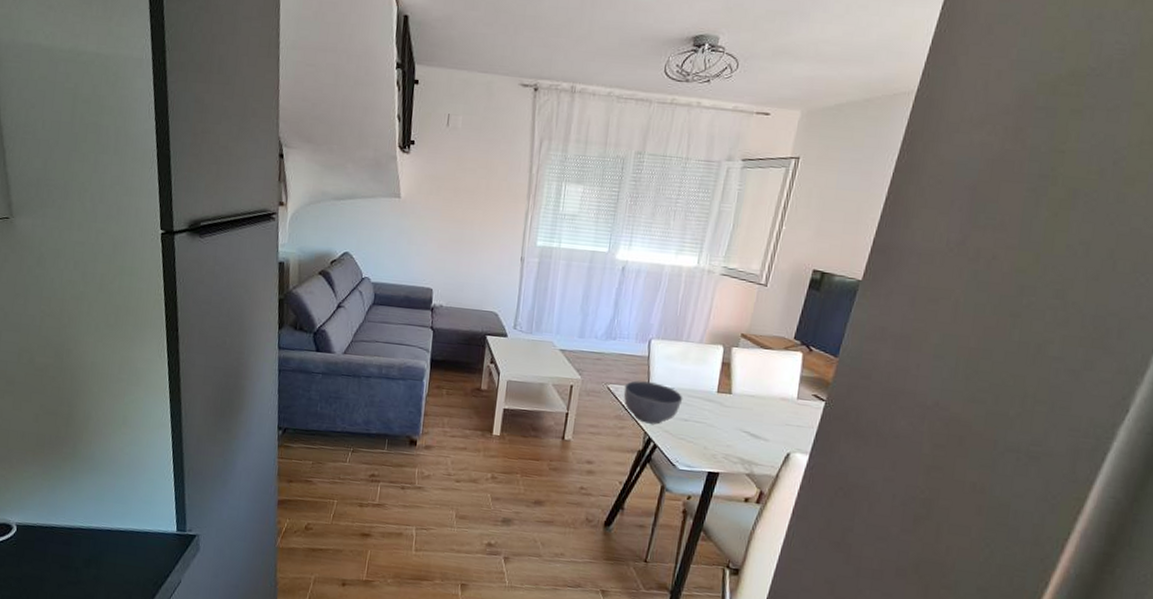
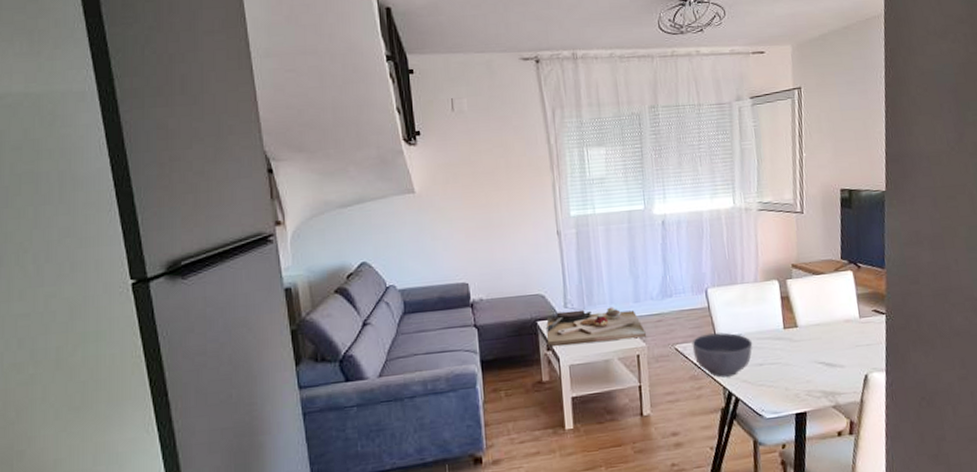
decorative tray: none [491,331,583,372] -> present [546,307,646,346]

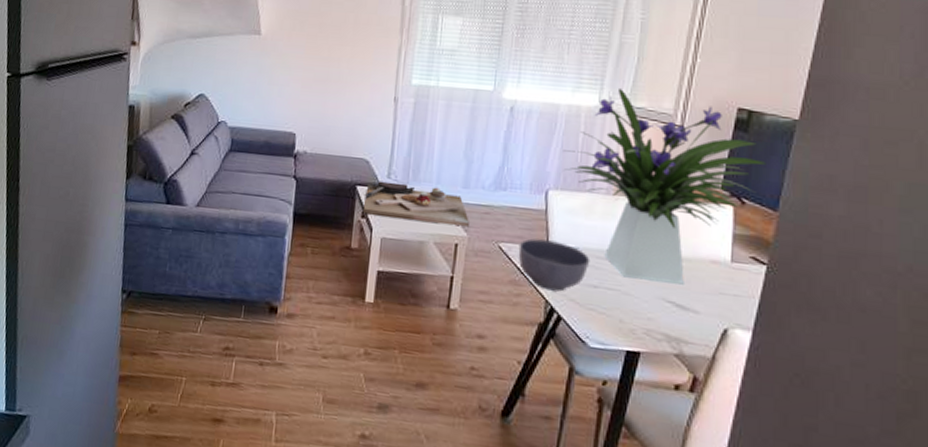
flower arrangement: none [712,188,870,351] -> present [563,87,766,285]

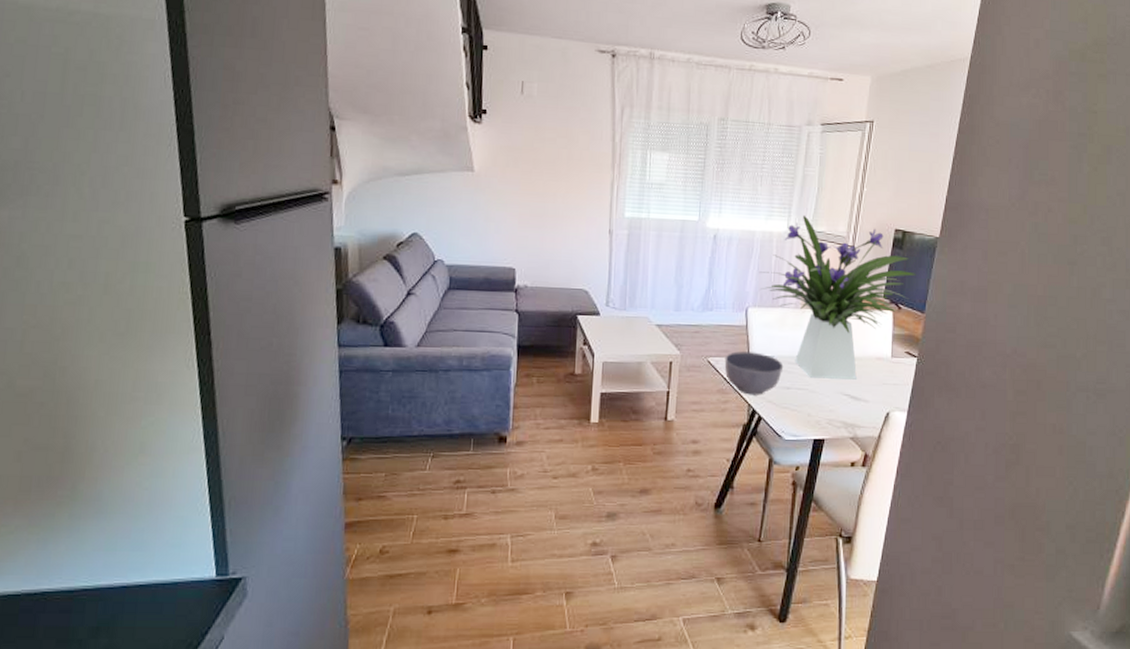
decorative tray: present [362,181,469,228] -> none [584,309,681,346]

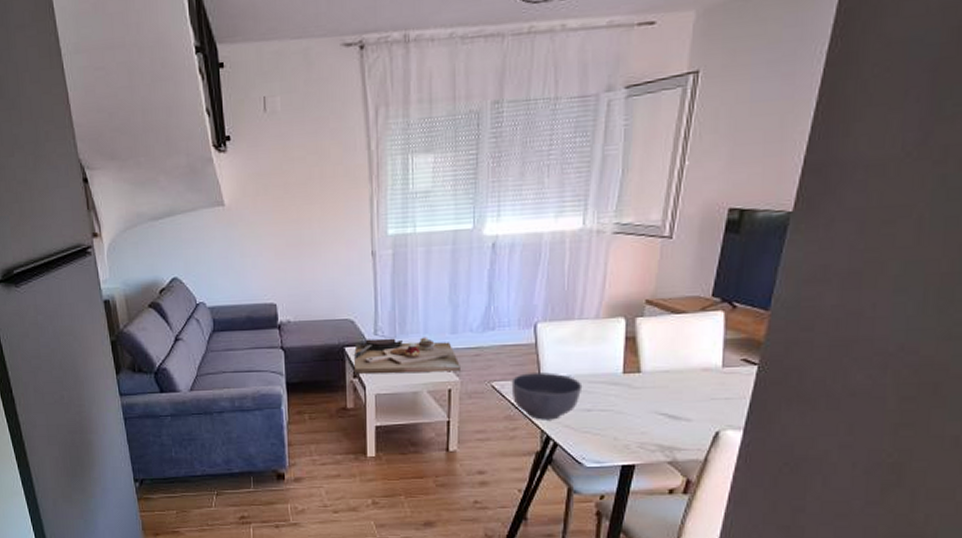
decorative tray: none [584,309,681,346] -> present [353,337,460,374]
flower arrangement: present [759,214,916,380] -> none [549,205,758,397]

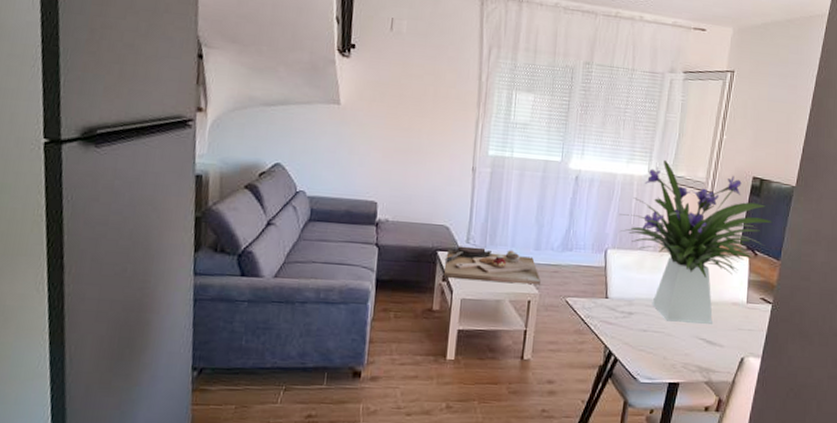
bowl: present [511,372,583,420] -> none [582,292,641,337]
flower arrangement: none [549,205,758,397] -> present [619,159,773,324]

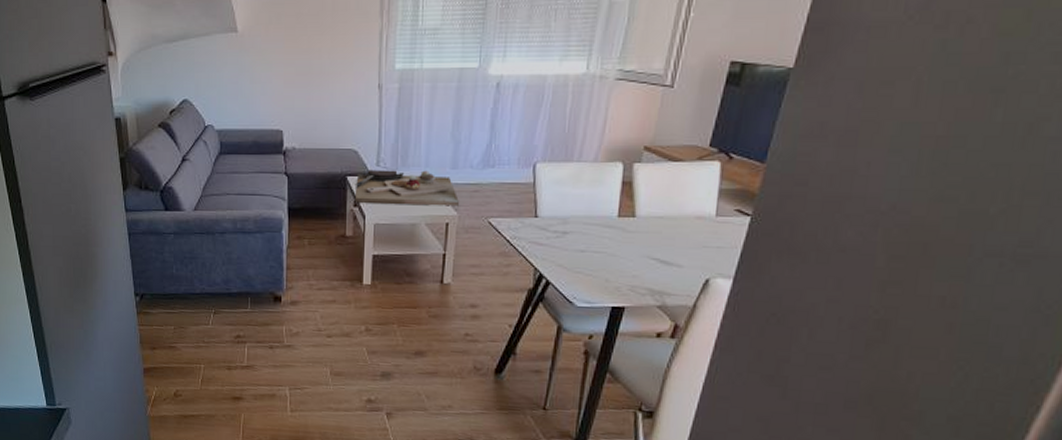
flower arrangement: present [619,159,773,324] -> none [550,52,757,242]

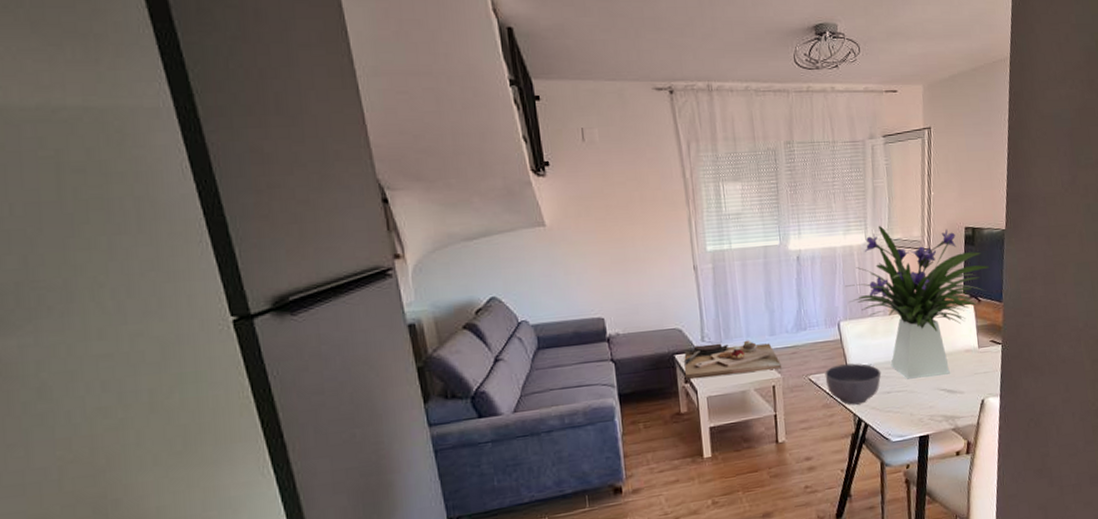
bowl: none [507,211,578,259] -> present [824,363,882,405]
flower arrangement: none [550,52,757,242] -> present [845,225,990,379]

